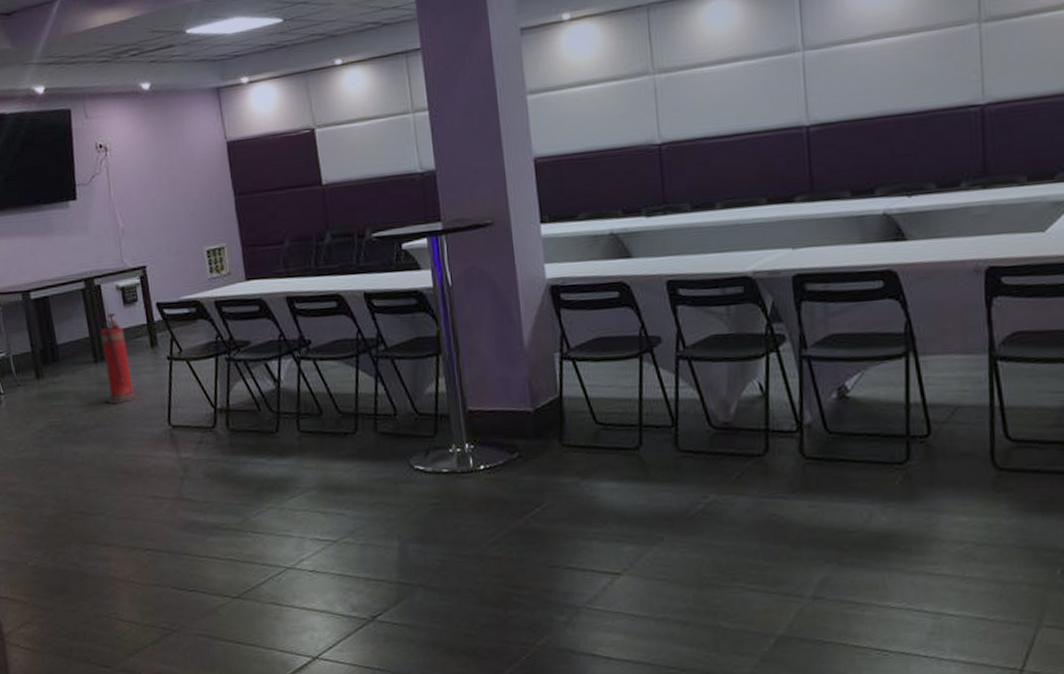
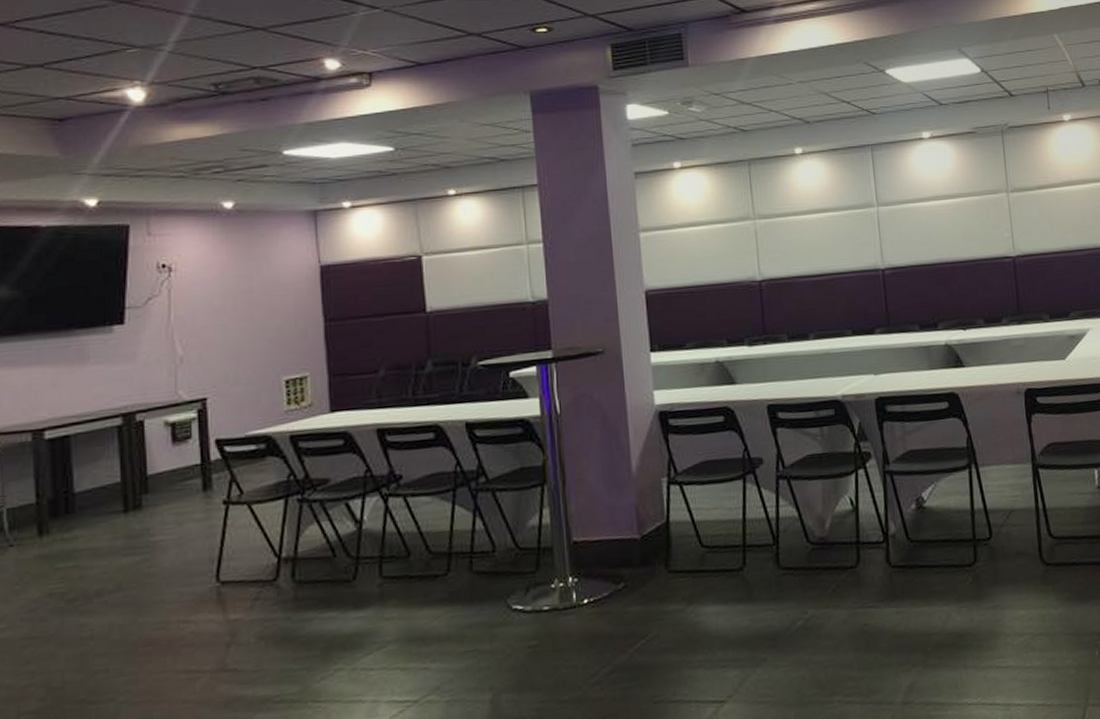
fire extinguisher: present [100,313,138,403] -> none [136,453,179,561]

